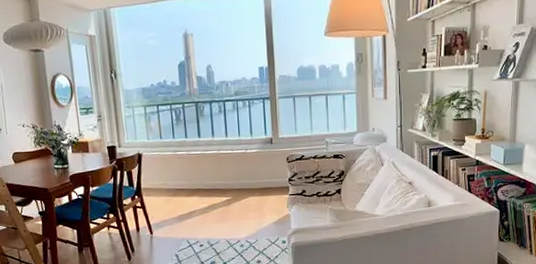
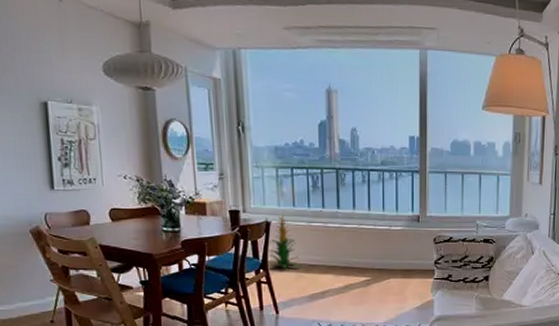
indoor plant: none [141,146,169,194] -> present [268,214,300,268]

